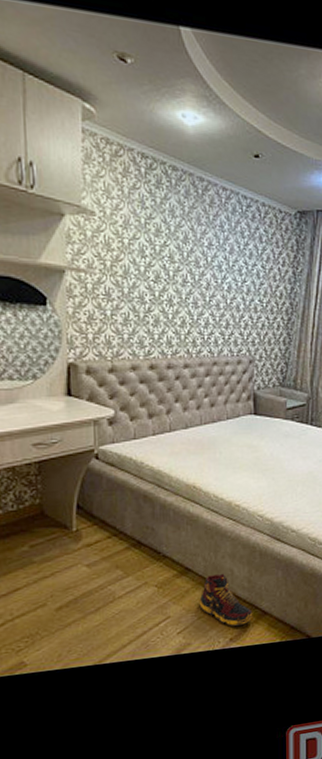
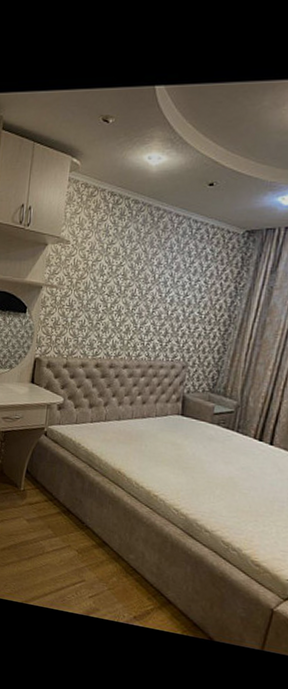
shoe: present [199,573,253,627] -> none [110,553,158,608]

